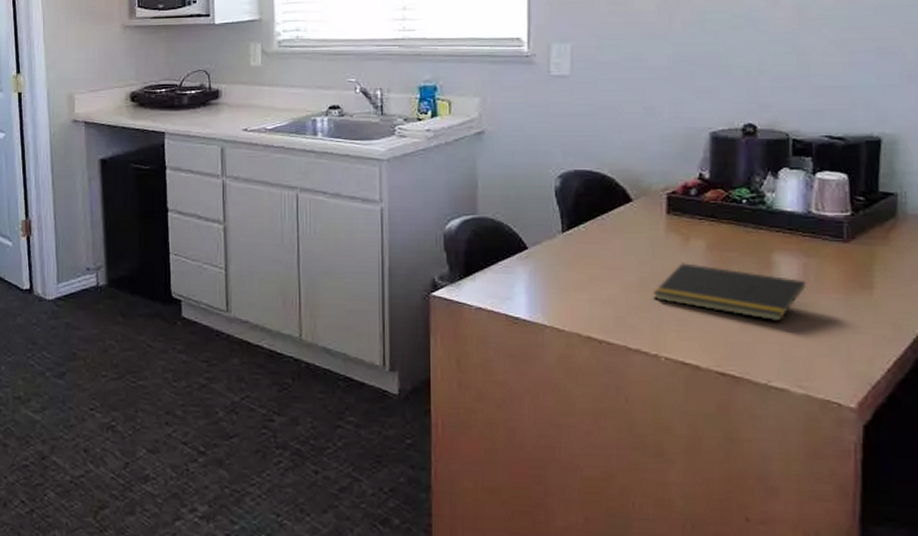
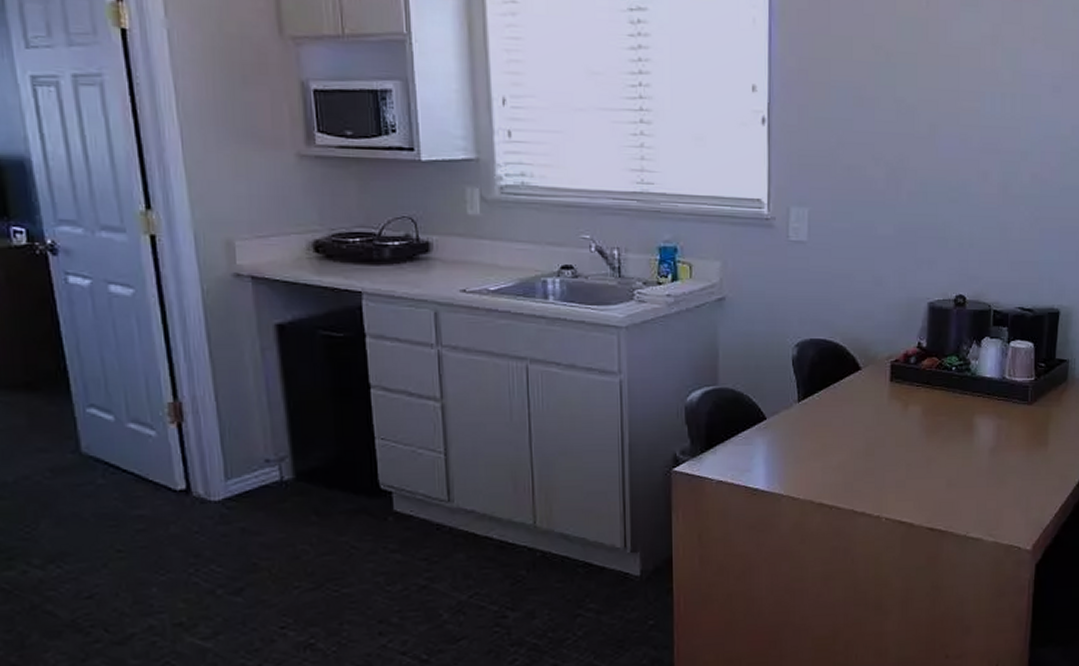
notepad: present [653,263,807,322] -> none [877,428,1000,479]

